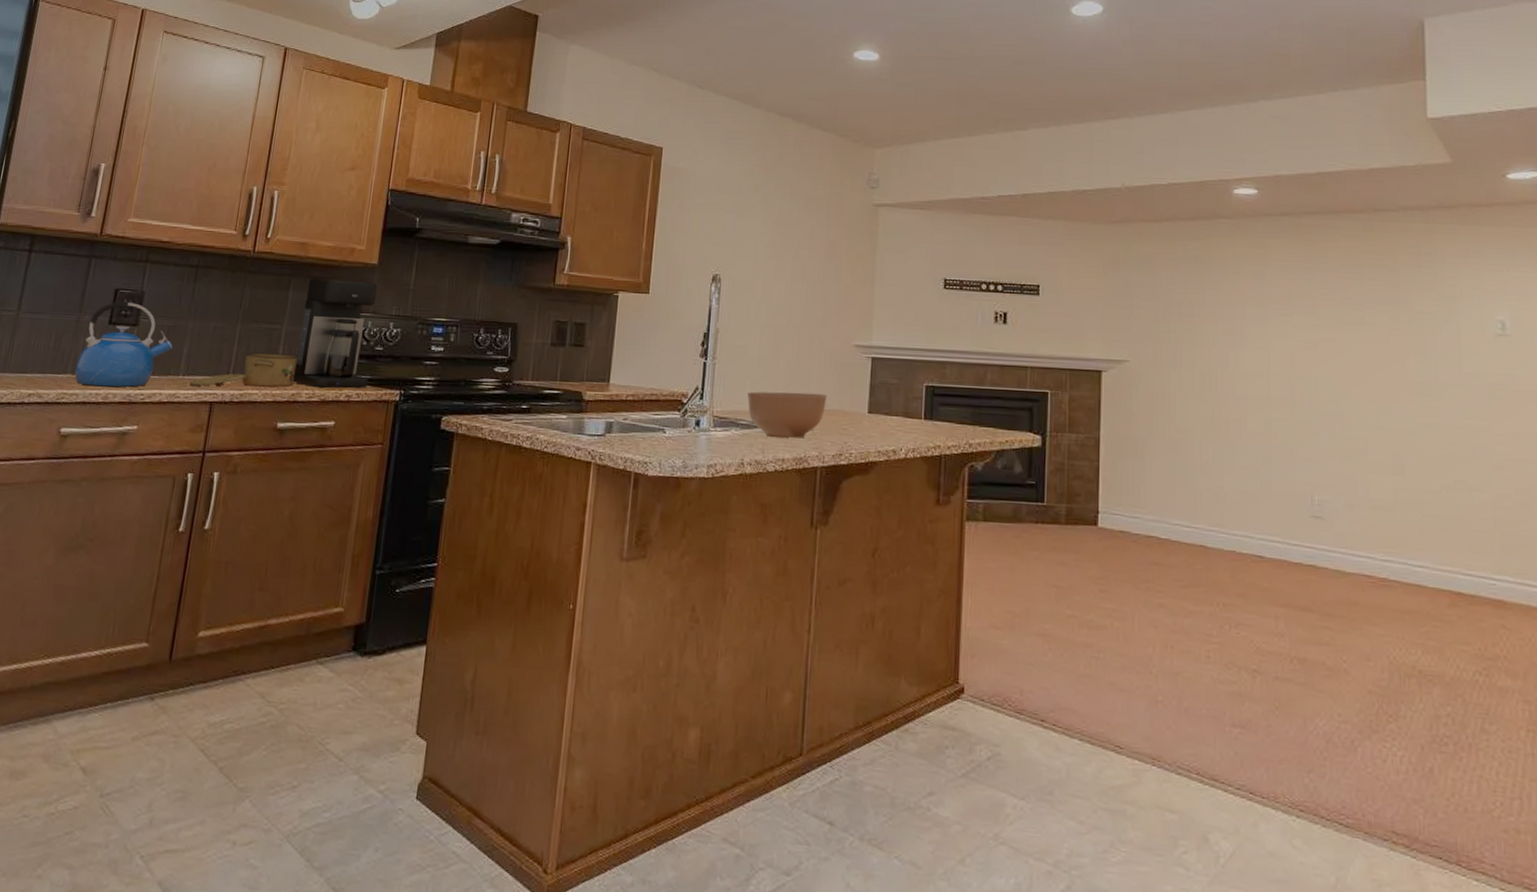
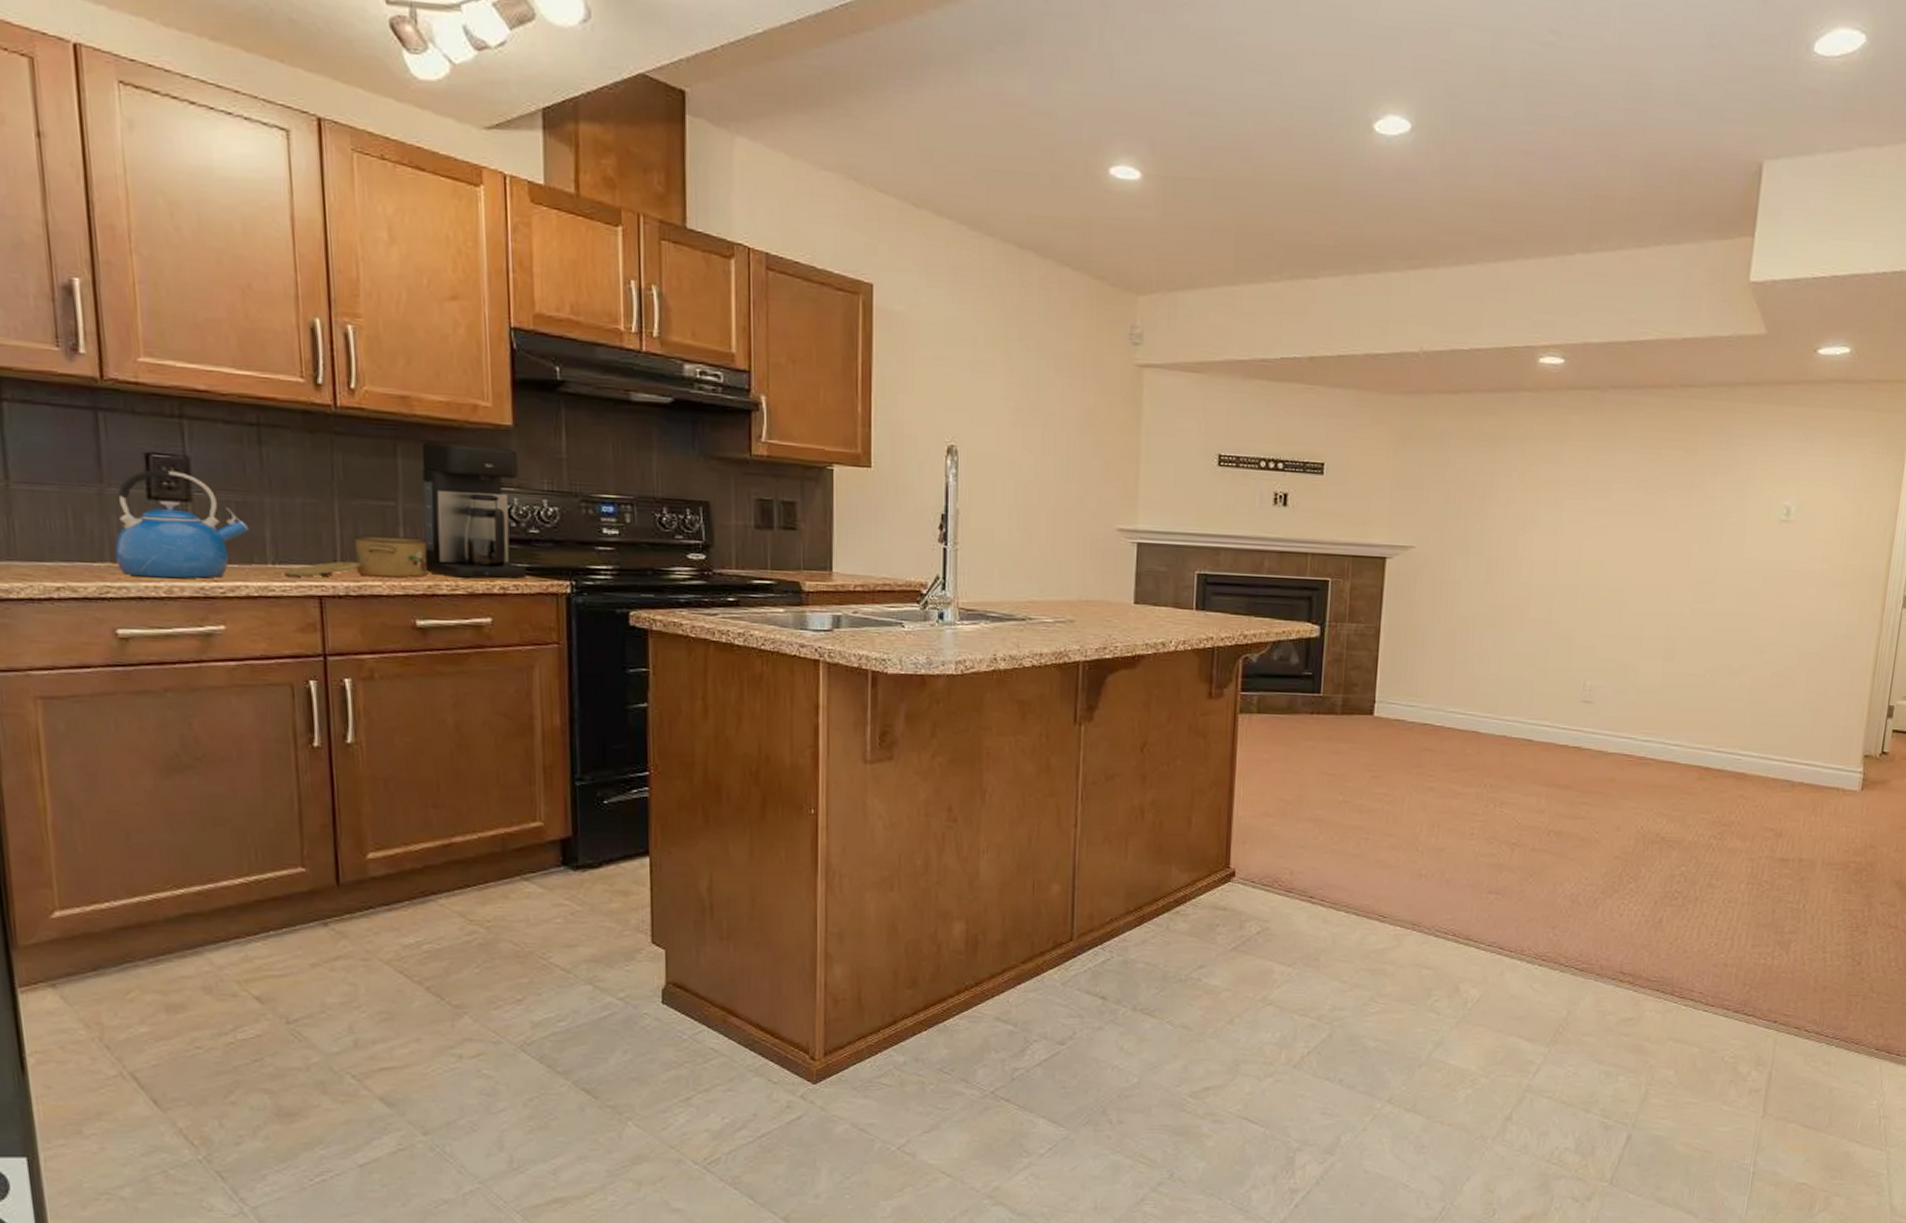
bowl: present [747,391,828,438] -> none [997,580,1089,631]

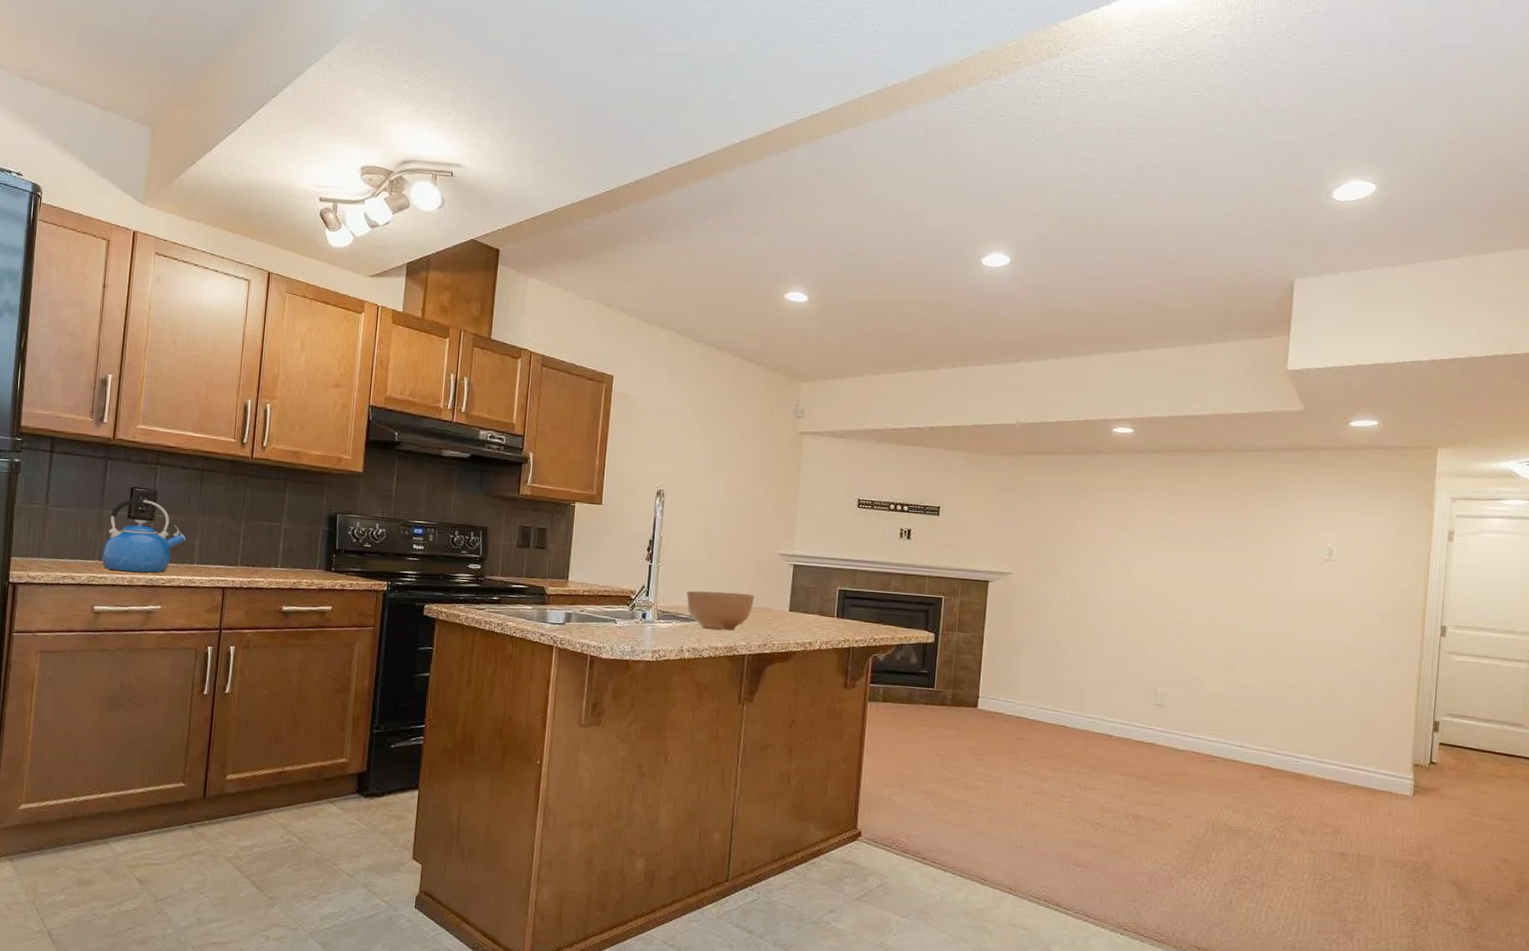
cooking pot: present [285,535,428,579] -> none [204,546,297,577]
coffee maker: present [422,441,527,580] -> none [294,482,363,579]
bowl: none [997,580,1089,631] -> present [686,590,755,630]

